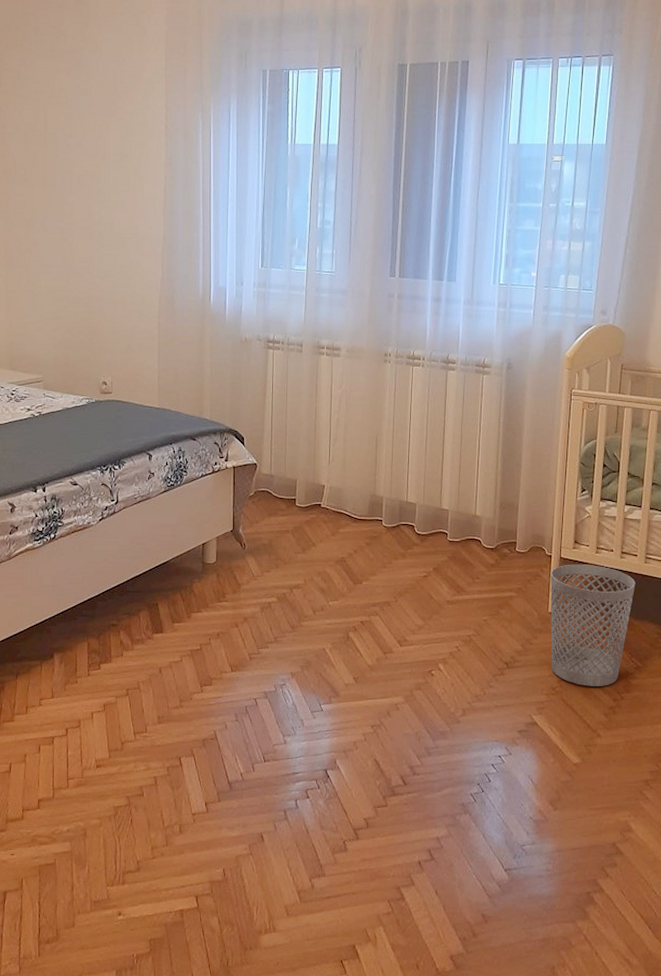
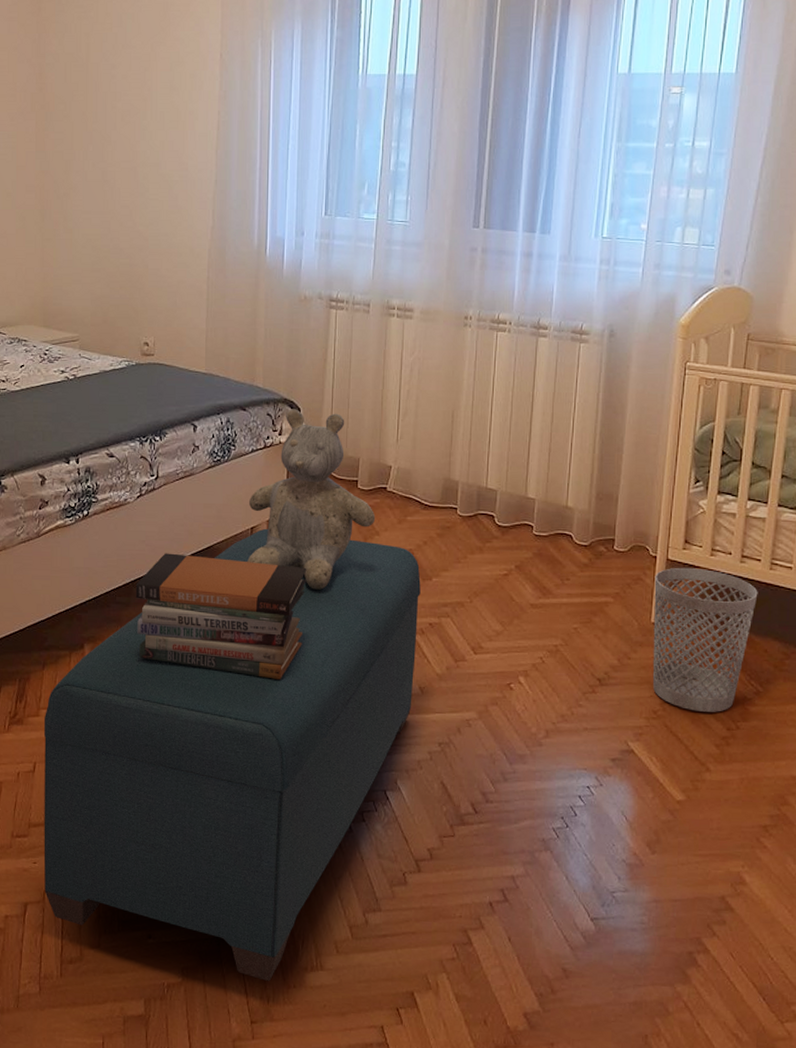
bench: none [18,544,353,945] -> present [43,528,421,981]
book stack: none [99,569,253,677] -> present [135,553,307,680]
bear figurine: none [200,437,312,596] -> present [247,409,376,590]

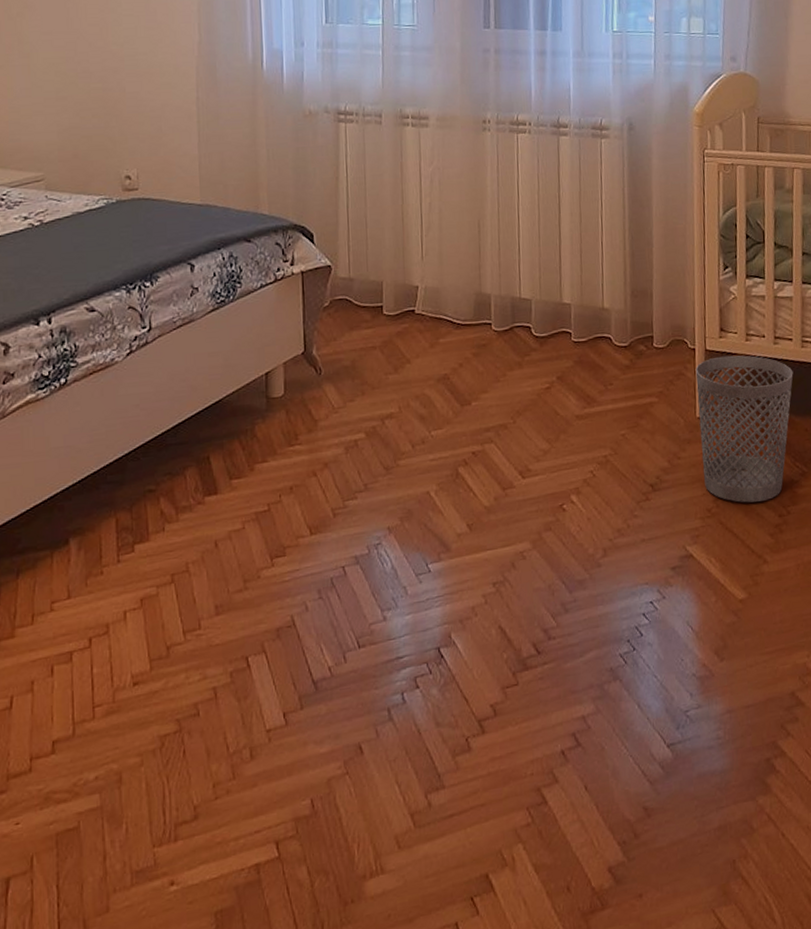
bench: present [43,528,421,981] -> none [21,371,461,903]
book stack: present [135,553,307,680] -> none [130,409,334,545]
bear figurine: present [247,409,376,590] -> none [261,234,405,434]

